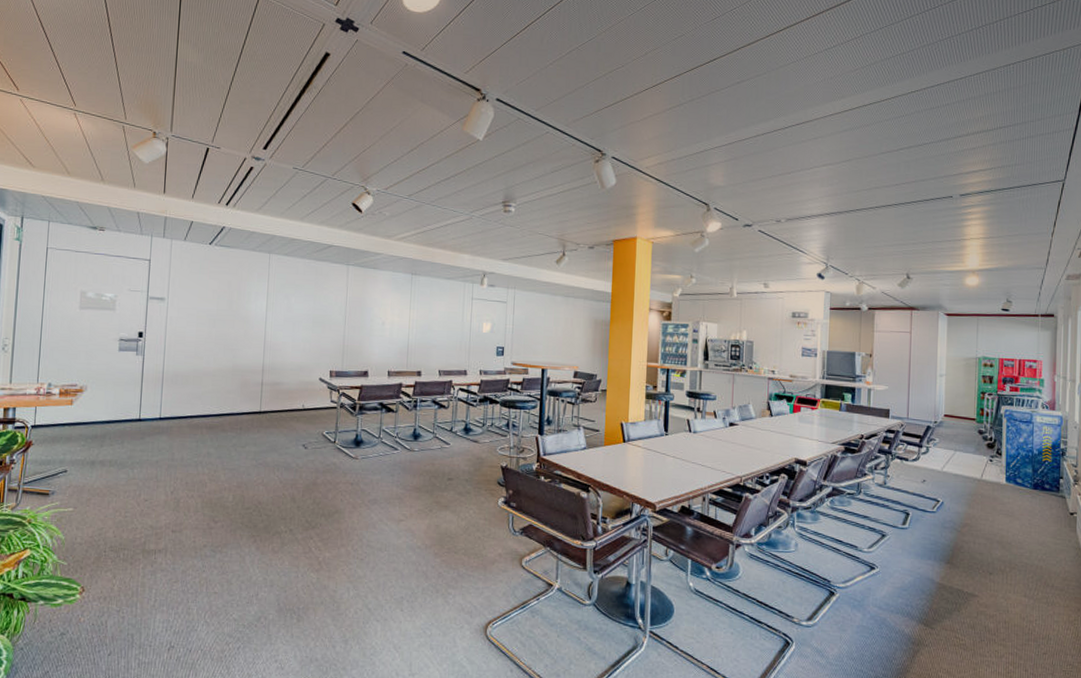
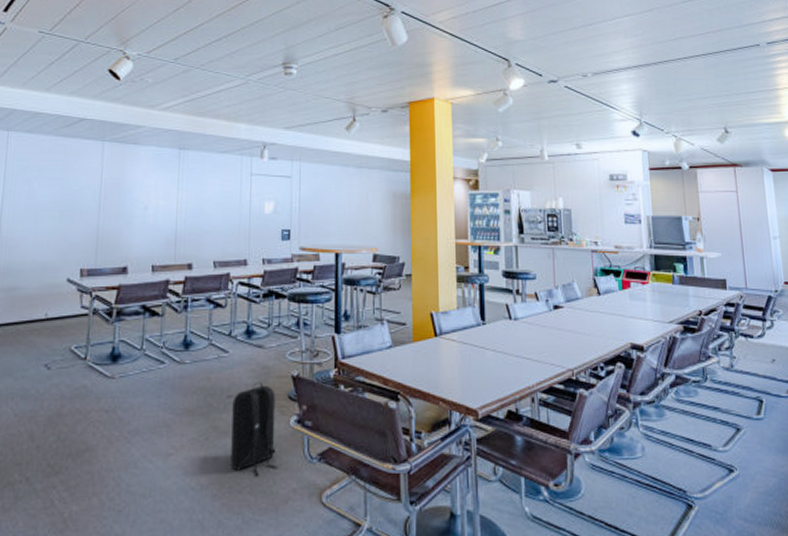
backpack: none [449,469,487,542] -> present [231,382,277,477]

